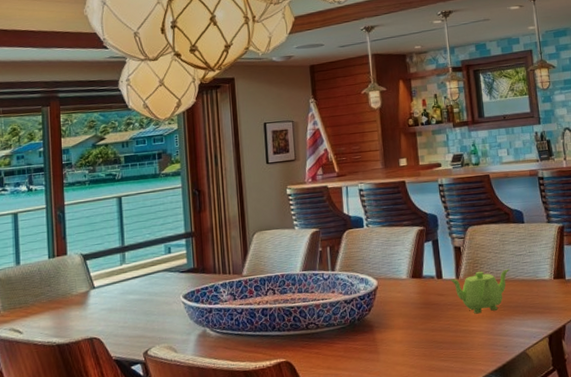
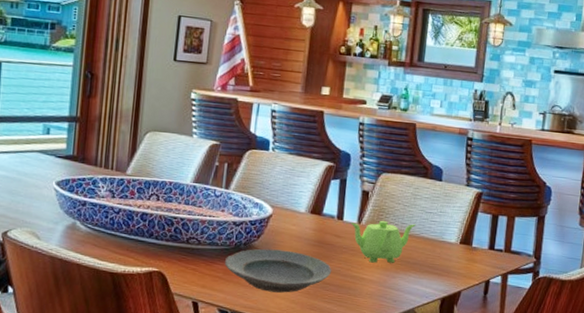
plate: none [344,317,442,362] -> present [225,248,332,293]

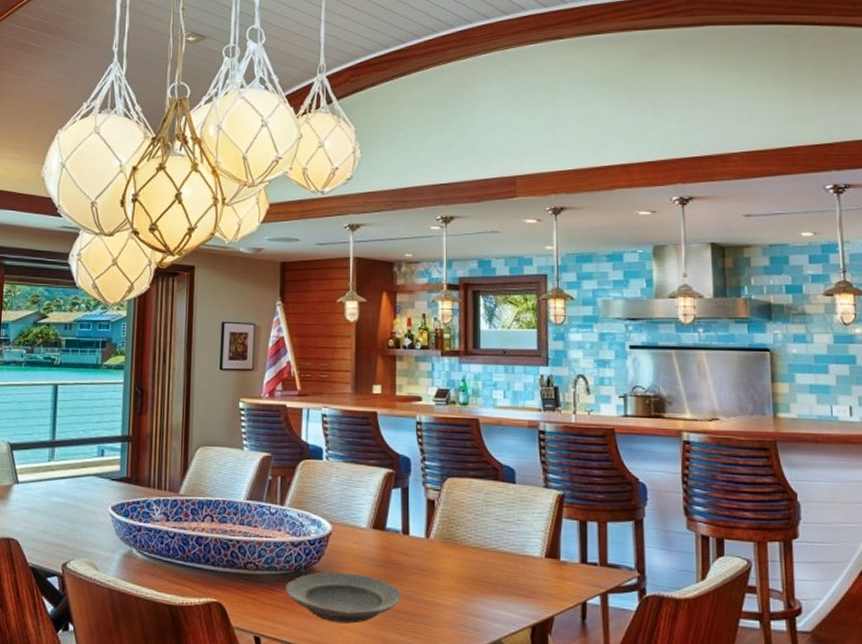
teapot: present [350,220,416,263] -> none [417,533,491,585]

